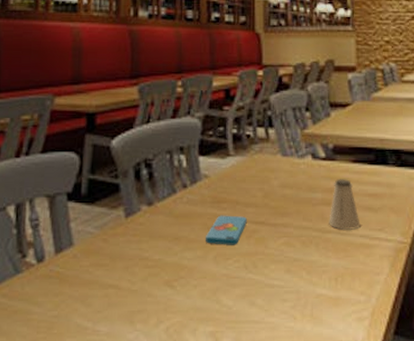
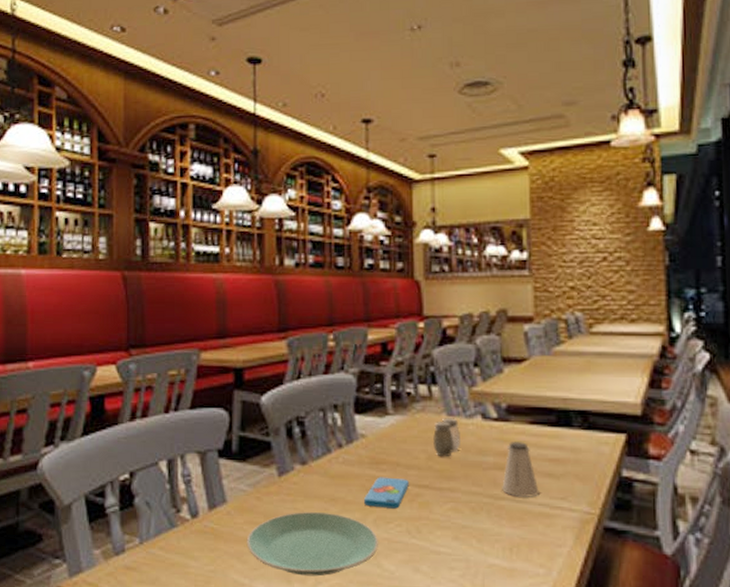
plate: none [91,252,218,316] -> present [246,512,378,576]
salt and pepper shaker: none [269,158,293,194] -> present [433,418,460,456]

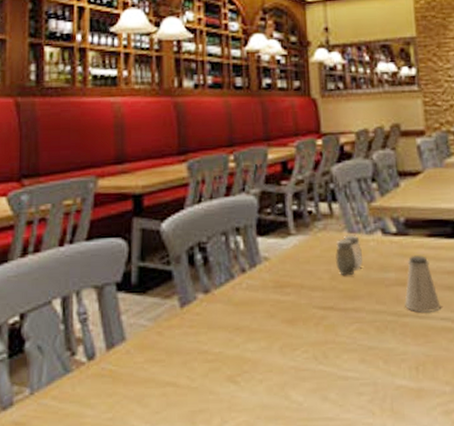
plate: present [246,512,378,576] -> none [147,344,285,416]
smartphone: present [363,477,409,509] -> none [268,300,314,334]

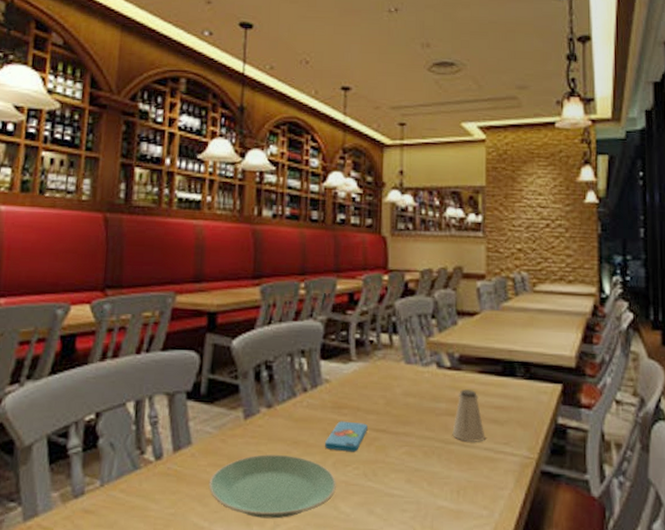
plate: none [147,344,285,416] -> present [208,454,336,519]
smartphone: none [268,300,314,334] -> present [324,421,368,452]
salt and pepper shaker: present [336,235,363,275] -> none [392,365,417,402]

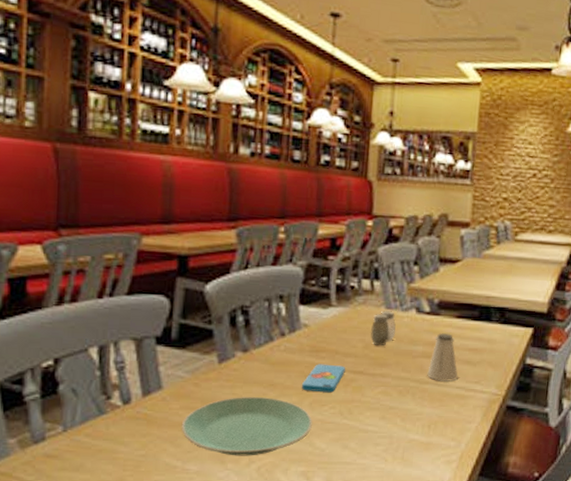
salt and pepper shaker: none [392,365,417,402] -> present [371,311,396,345]

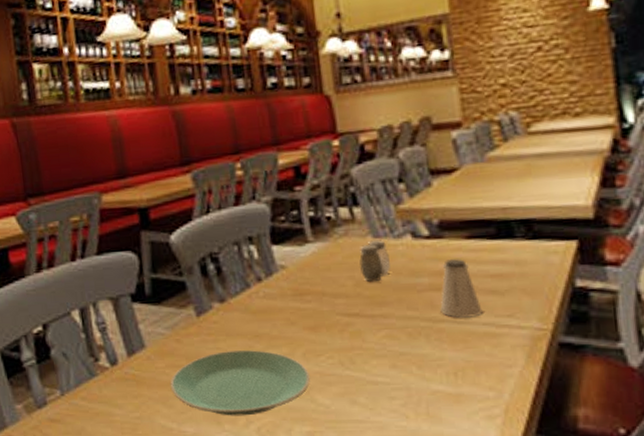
smartphone: present [301,364,345,393] -> none [289,308,338,341]

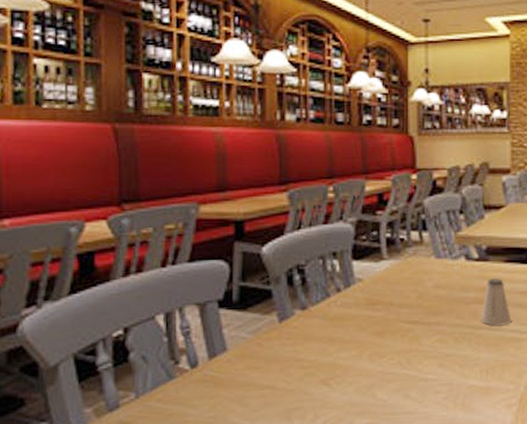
plate: present [170,350,310,416] -> none [247,352,373,413]
salt and pepper shaker: present [359,240,390,282] -> none [423,260,446,294]

